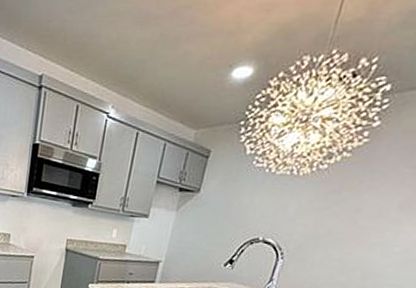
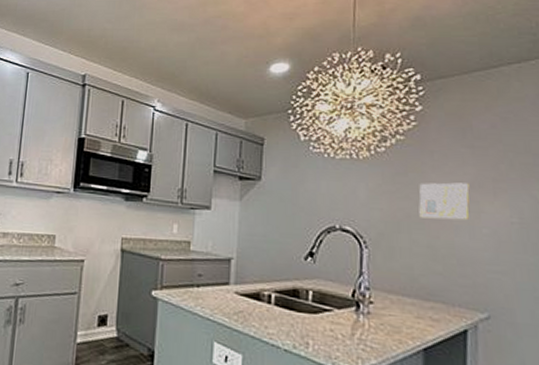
wall art: none [340,201,399,239] -> present [419,182,470,221]

